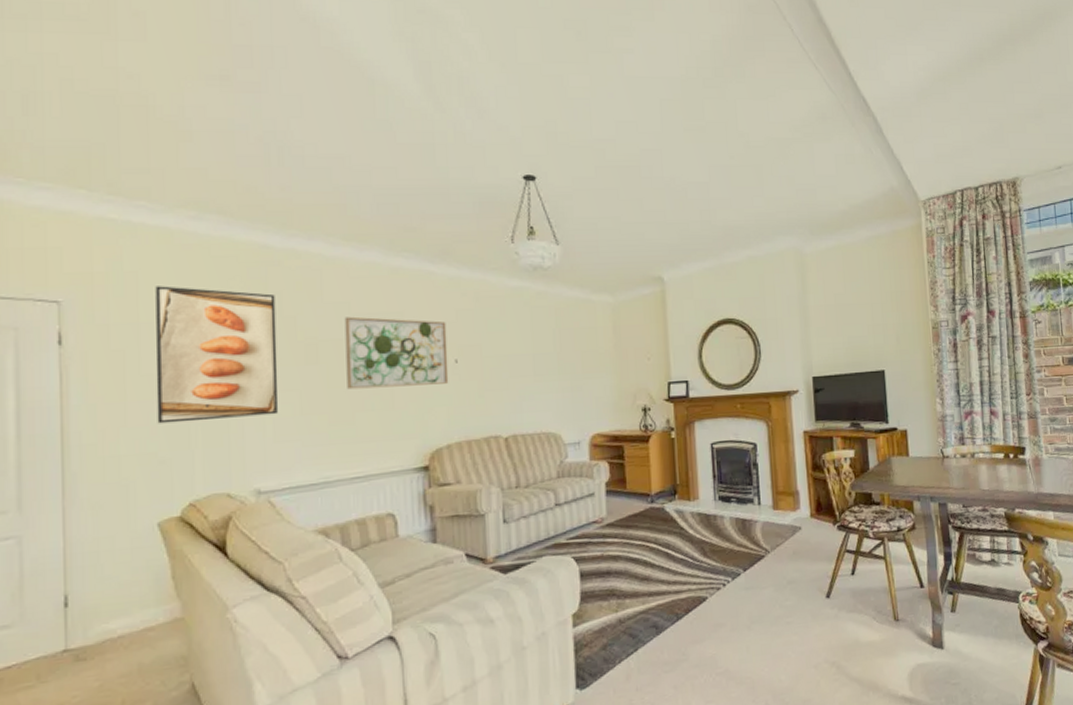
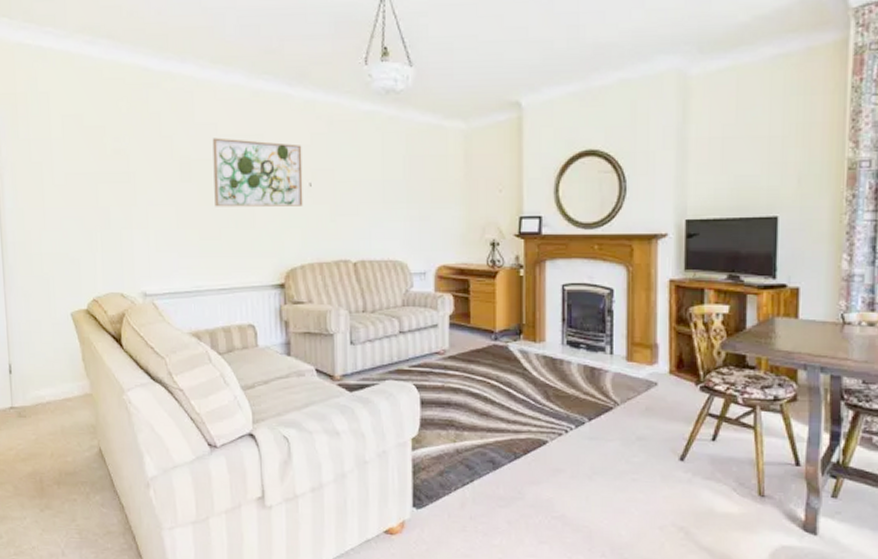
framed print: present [155,286,279,424] -> none [62,105,159,229]

